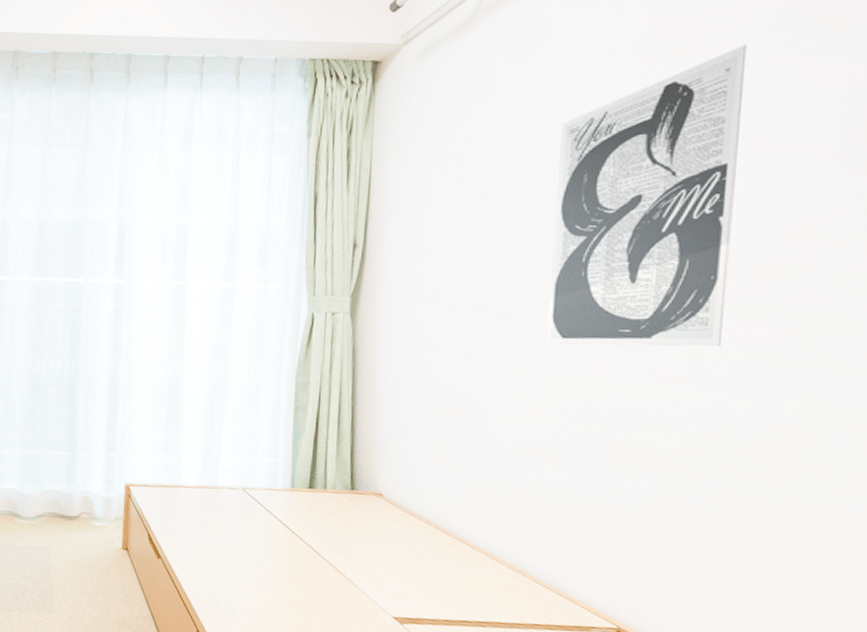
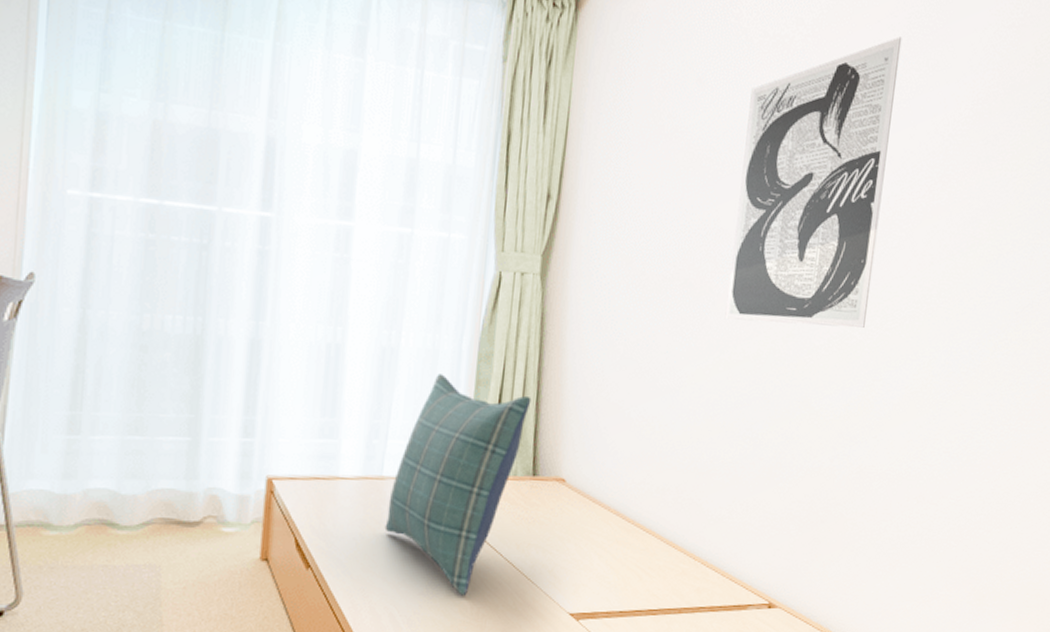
pillow: none [220,401,347,592] -> present [384,373,532,596]

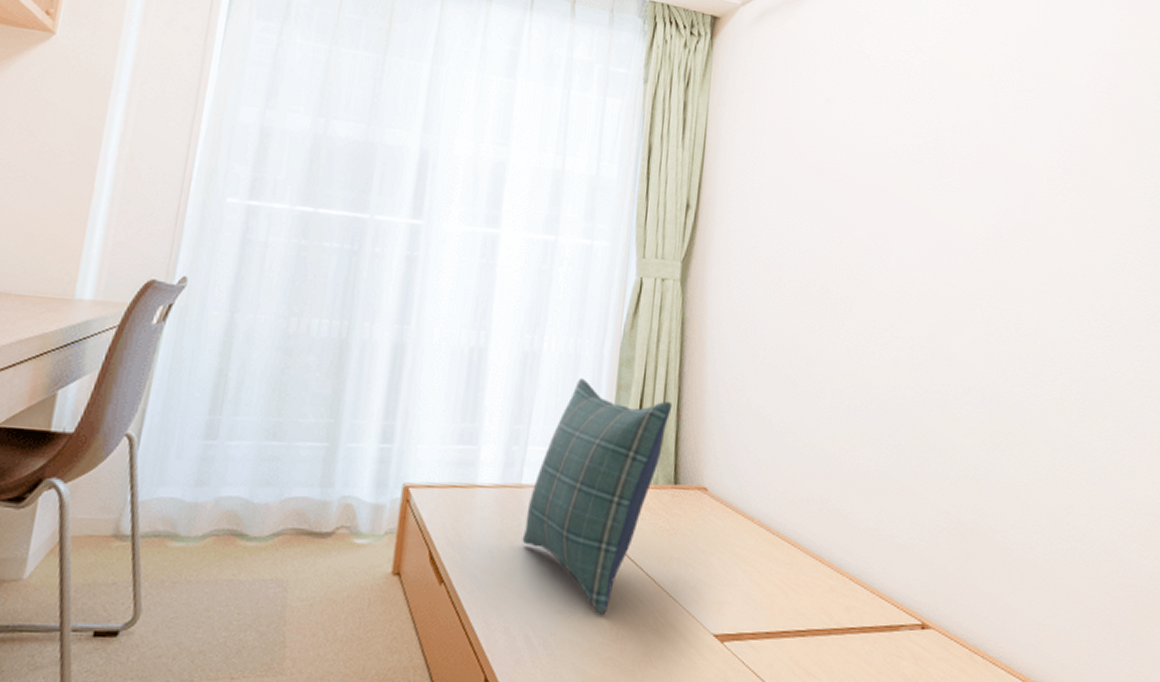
wall art: present [725,36,902,328] -> none [862,62,1014,334]

